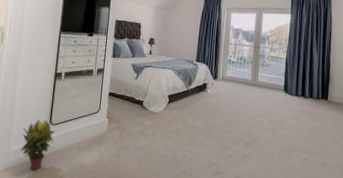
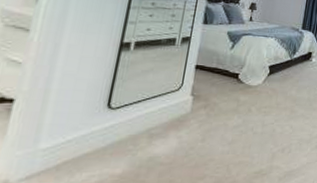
potted plant: present [20,119,55,171] -> none [55,104,115,173]

